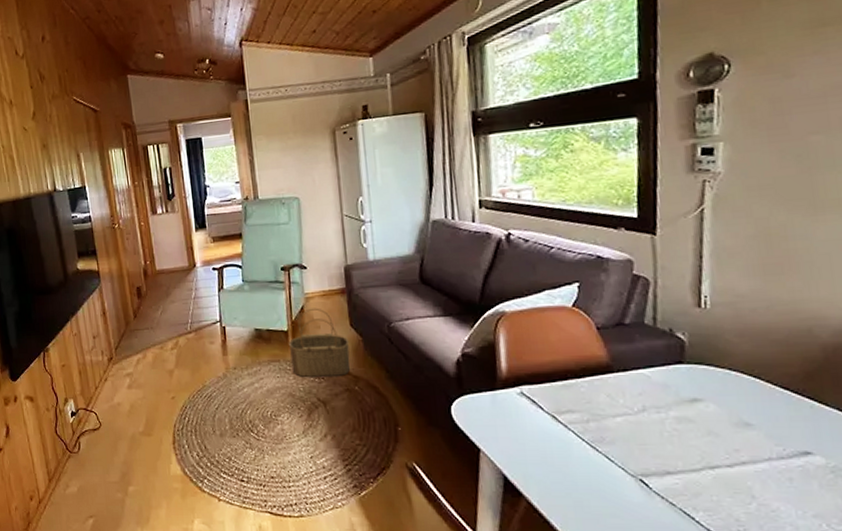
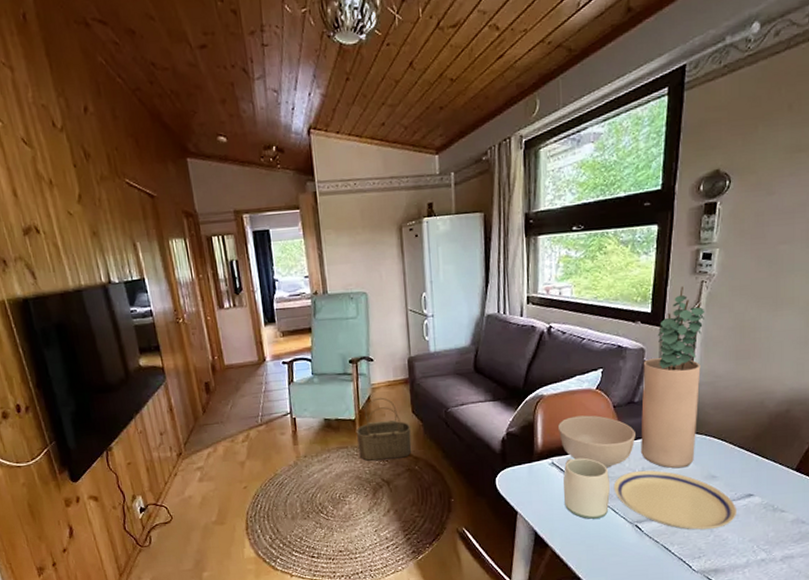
bowl: none [526,337,630,403] -> present [558,415,636,468]
mug: none [536,388,601,466] -> present [562,457,610,519]
plate: none [604,409,789,494] -> present [613,470,736,530]
vase: none [632,187,717,410] -> present [641,286,705,469]

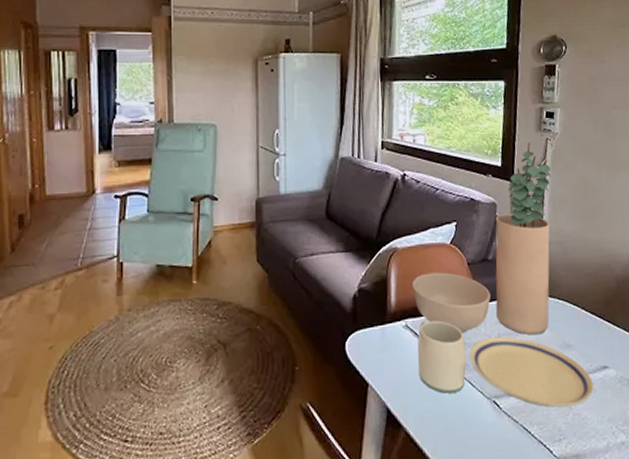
wicker basket: present [355,397,412,461] -> none [191,242,255,318]

